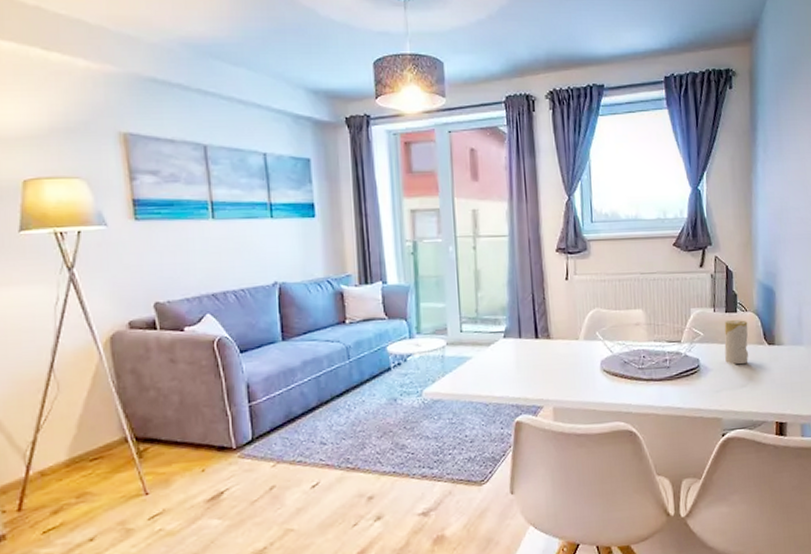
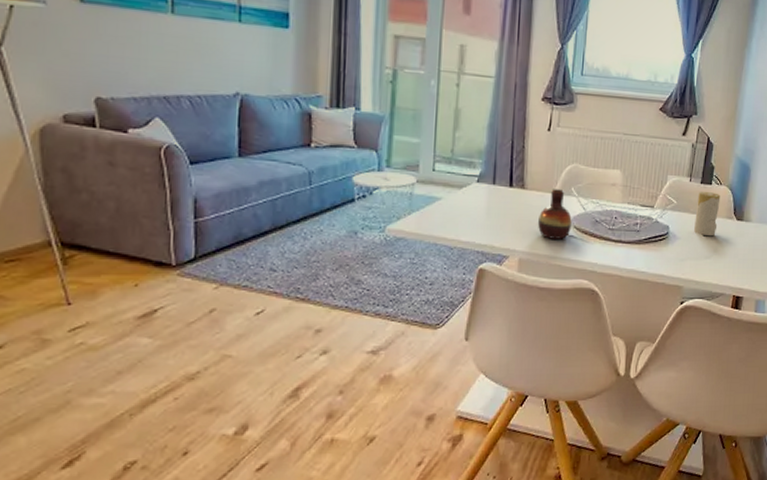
vase: none [566,335,601,385] -> present [537,189,572,239]

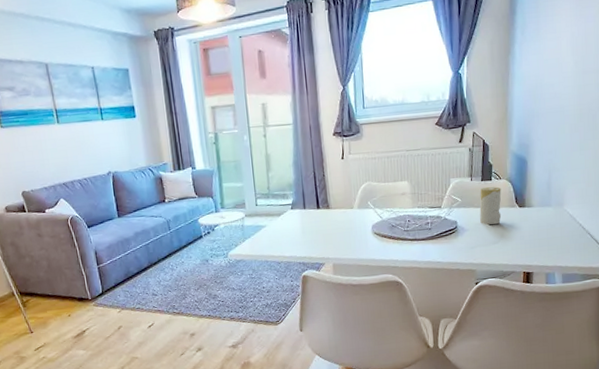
vase: present [537,189,572,239] -> none [343,204,372,246]

